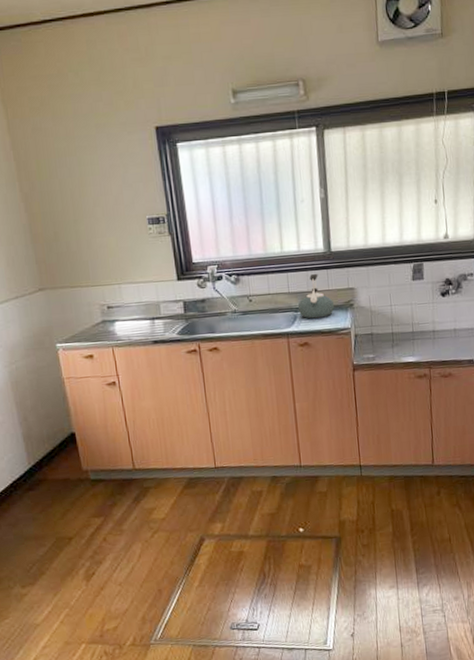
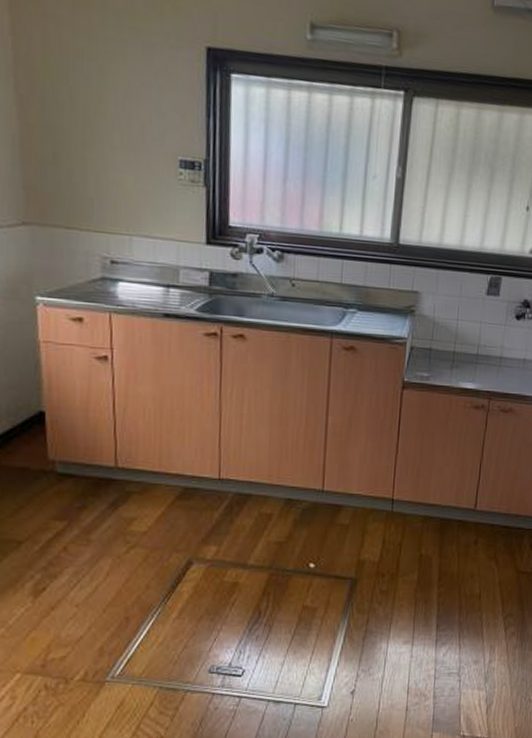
kettle: present [297,273,335,319] -> none [348,266,393,321]

